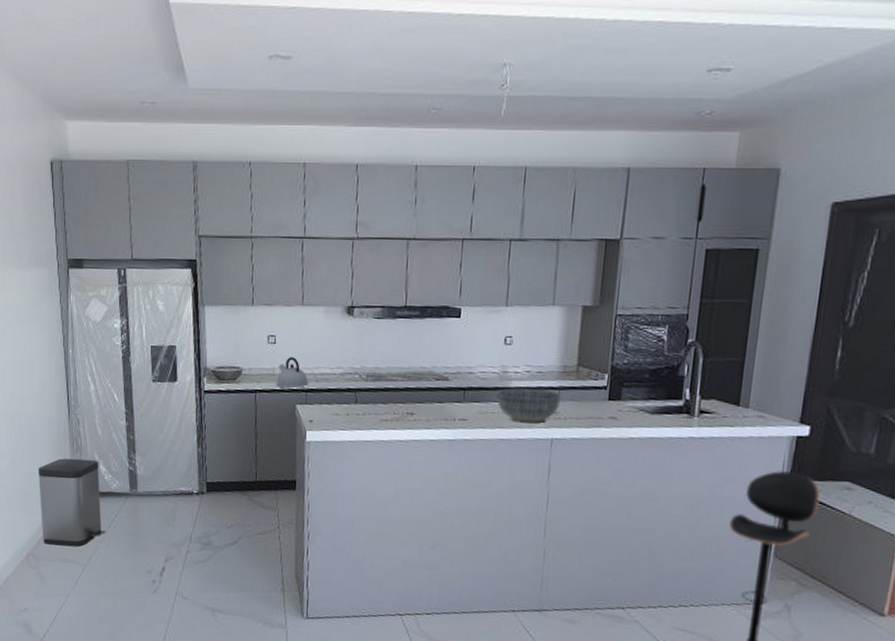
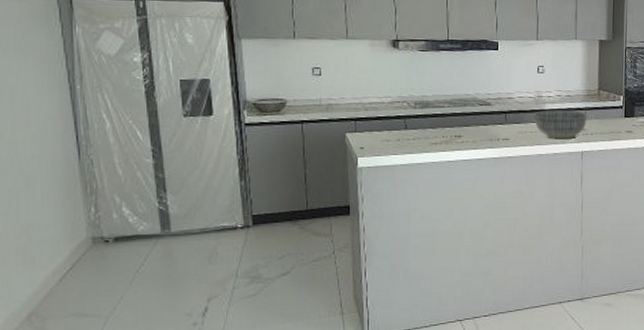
pedal bin: present [37,458,106,547] -> none [39,202,132,300]
kettle: present [277,357,309,389] -> none [324,88,358,118]

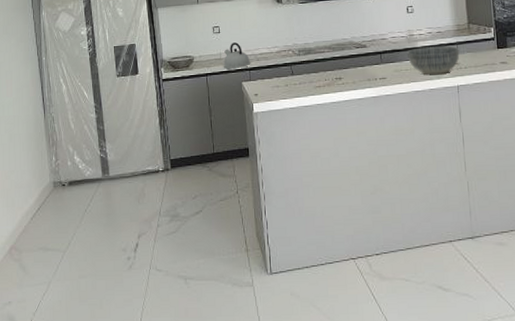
kettle: none [324,88,358,118] -> present [224,42,251,70]

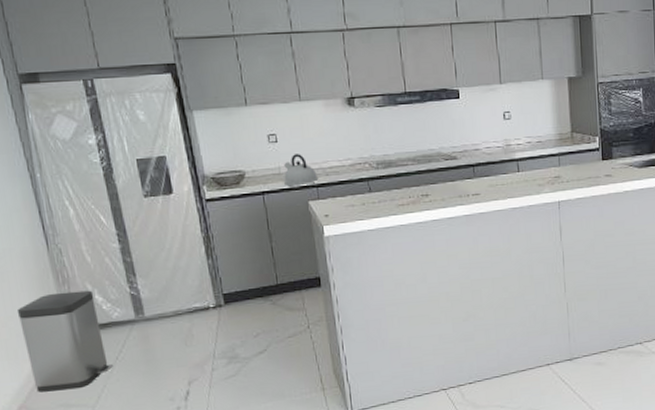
pedal bin: none [17,152,82,236] -> present [16,290,113,392]
bowl: present [406,46,461,75] -> none [503,157,563,190]

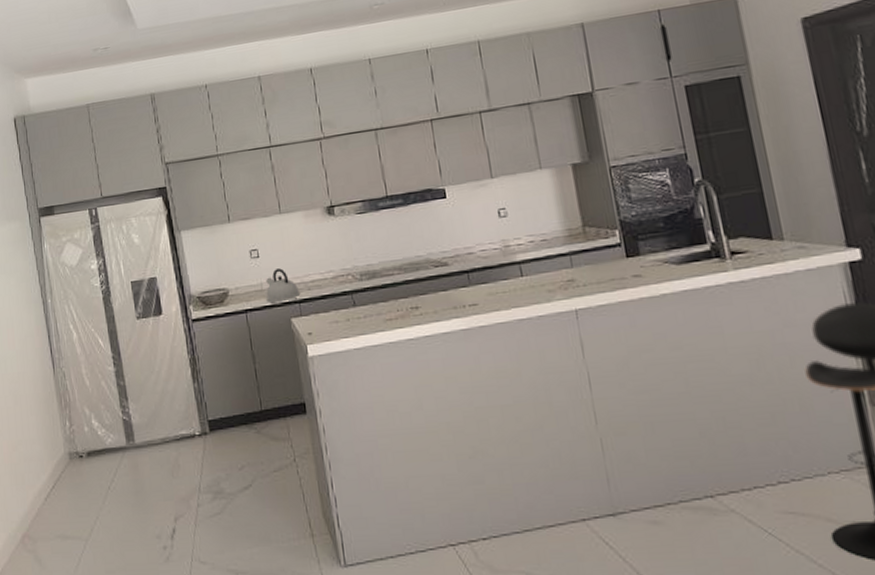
pedal bin: present [16,290,113,392] -> none [26,414,105,521]

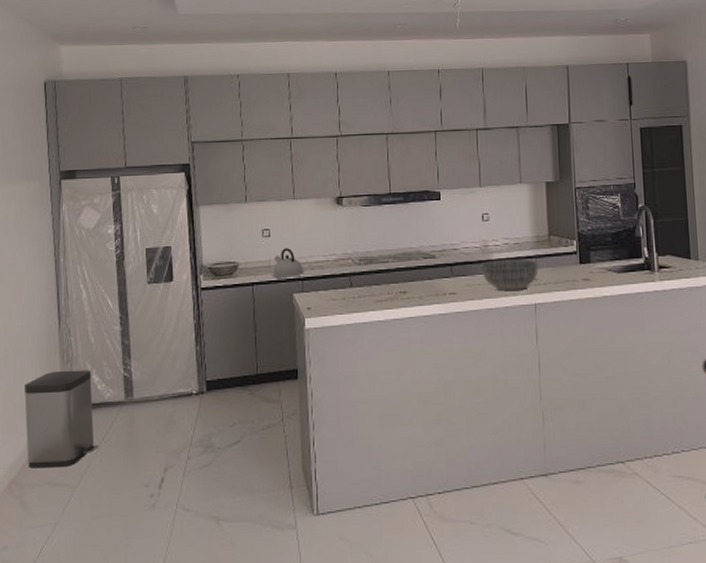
pedal bin: none [26,414,105,521] -> present [23,370,98,468]
bowl: none [502,257,576,297] -> present [480,259,540,290]

